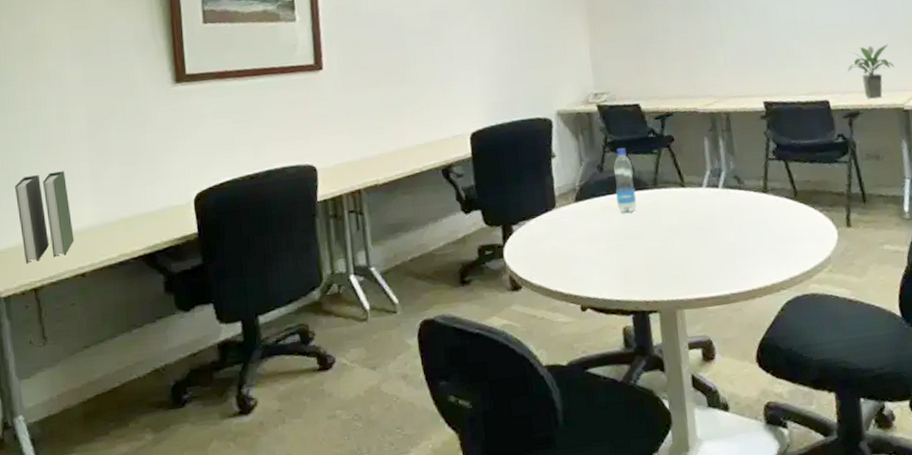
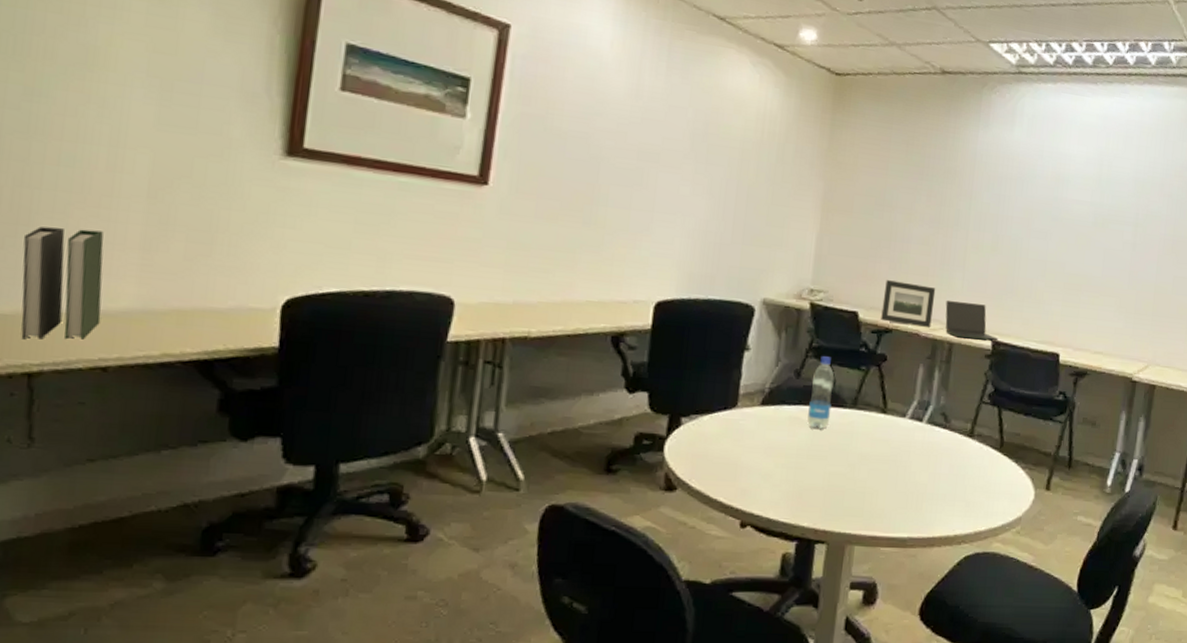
picture frame: none [657,67,706,107] -> present [881,280,936,328]
laptop: none [714,72,770,107] -> present [945,301,999,341]
potted plant: present [847,44,894,99] -> none [1086,305,1133,362]

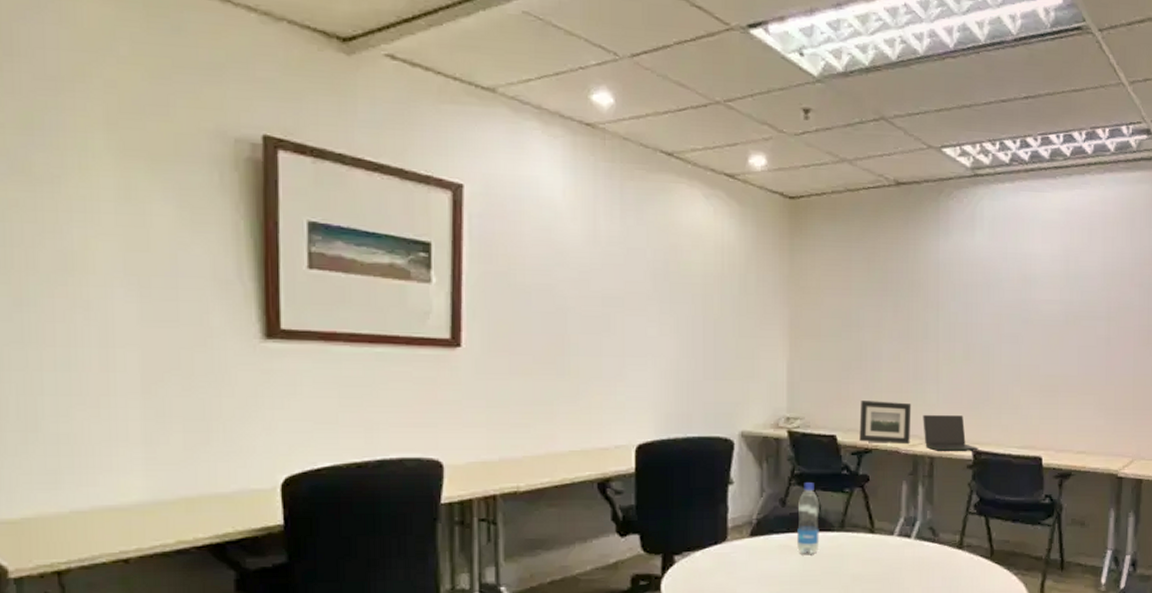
binder: present [21,226,104,340] -> none [35,430,116,540]

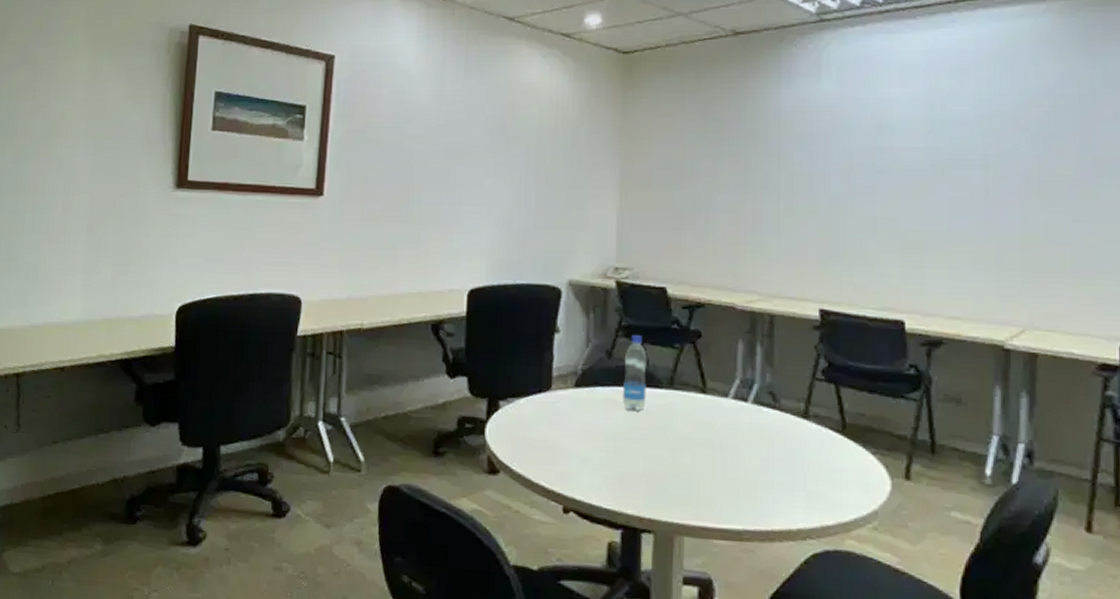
picture frame: present [859,401,911,445] -> none [691,252,749,301]
laptop: present [923,415,979,451] -> none [762,270,827,311]

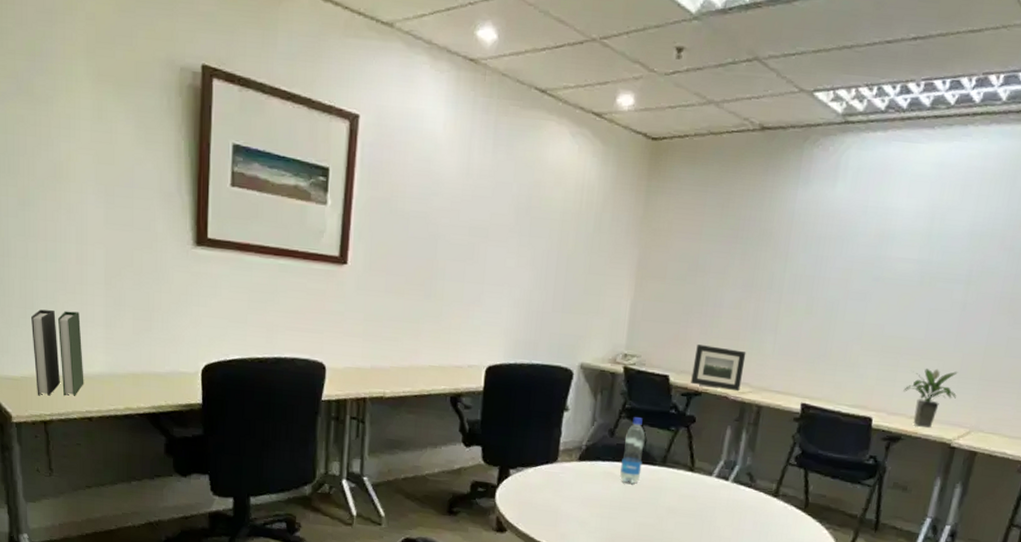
binder: none [12,260,61,348] -> present [31,309,84,396]
picture frame: none [691,252,749,301] -> present [691,344,746,392]
potted plant: none [935,262,998,328] -> present [903,368,958,428]

